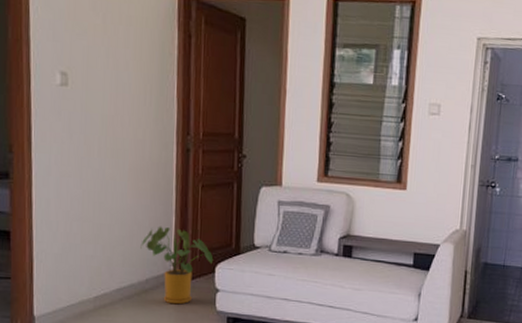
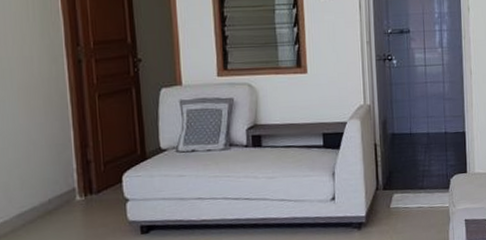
house plant: present [140,226,214,305] -> none [38,142,119,222]

